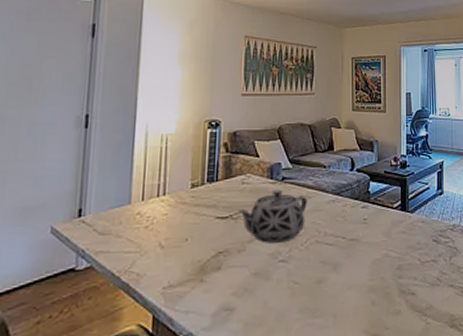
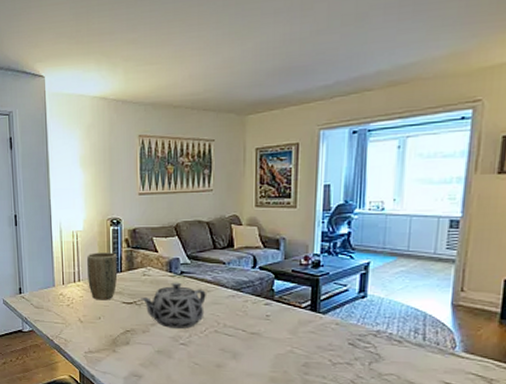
plant pot: none [175,159,214,217] -> present [87,252,118,300]

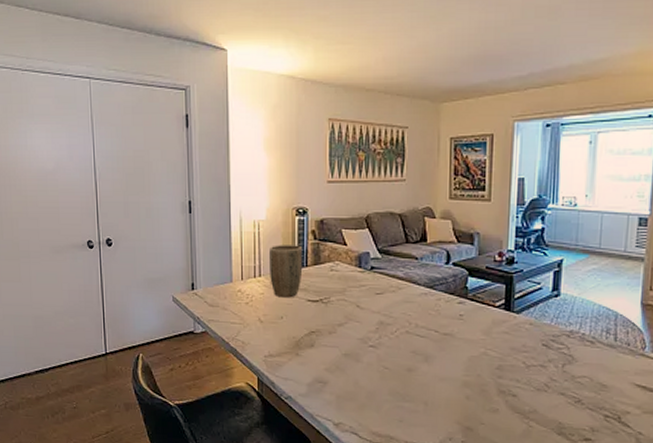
teapot: present [141,282,206,329] -> none [328,278,397,329]

